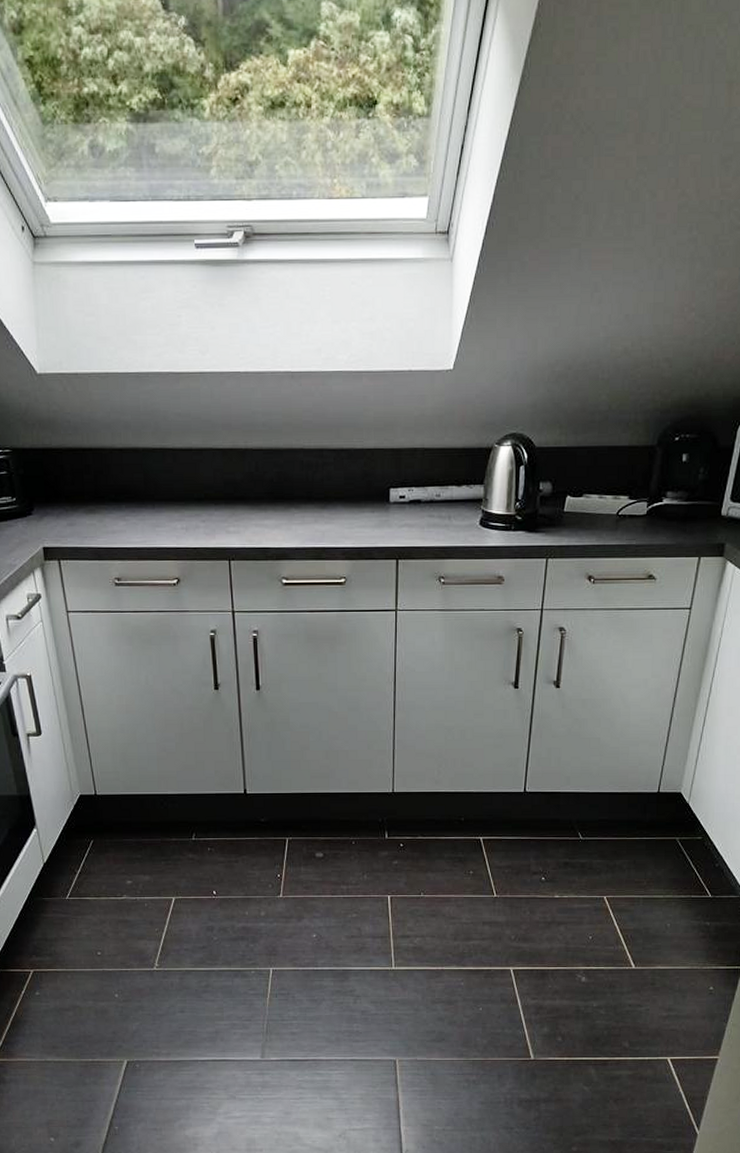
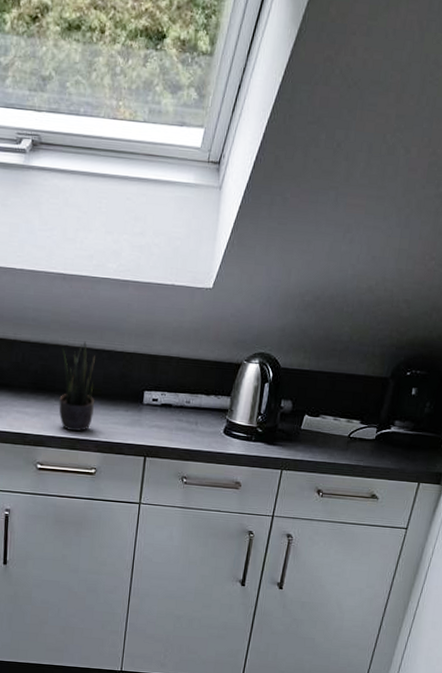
potted plant: none [297,442,337,540] -> present [59,341,95,432]

